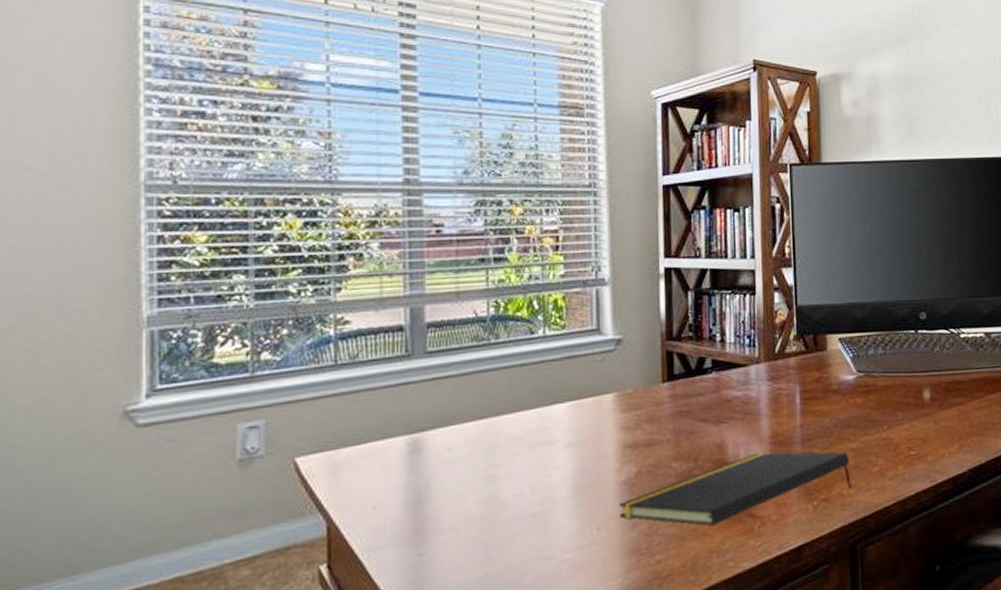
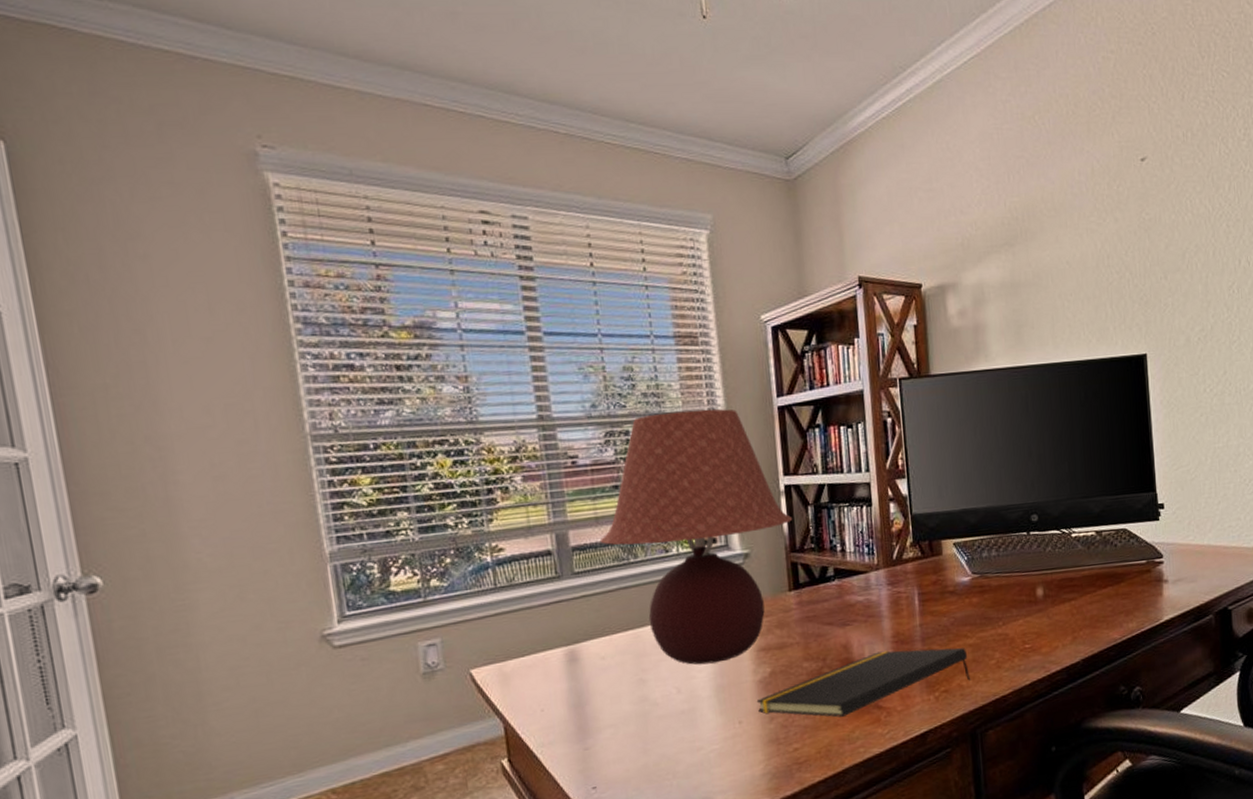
table lamp: none [458,183,671,462] -> present [599,408,793,665]

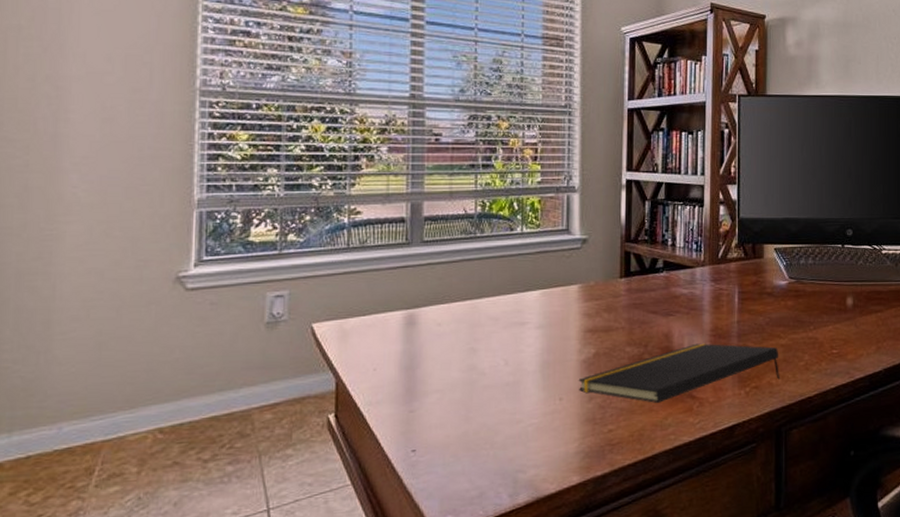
table lamp: present [599,408,793,665] -> none [451,103,631,340]

